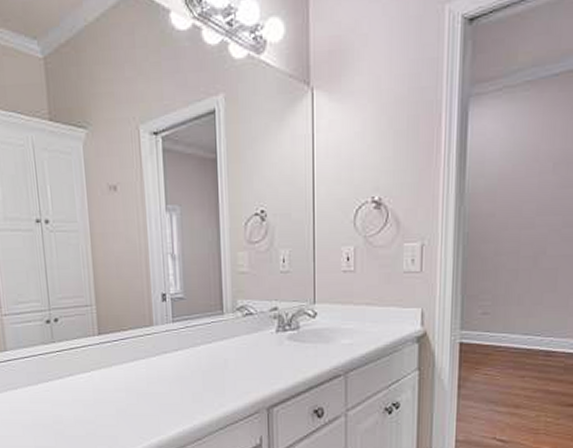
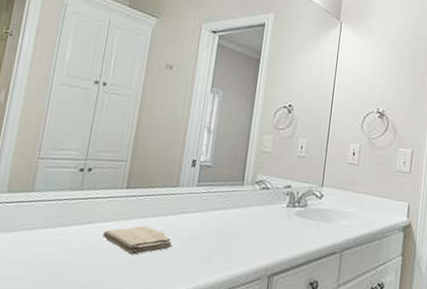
washcloth: none [86,371,159,402] -> present [103,225,173,255]

